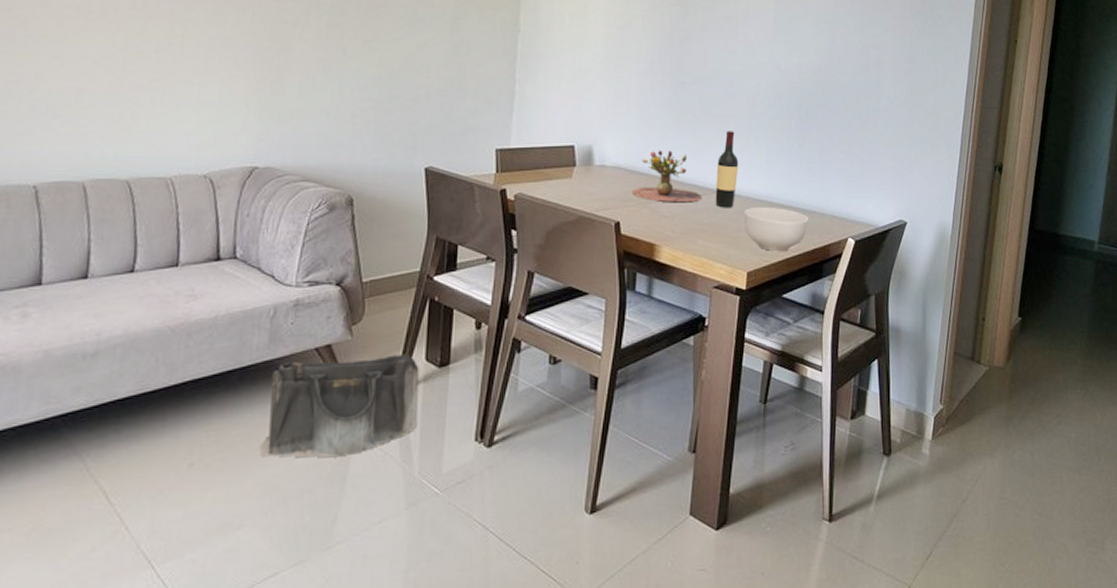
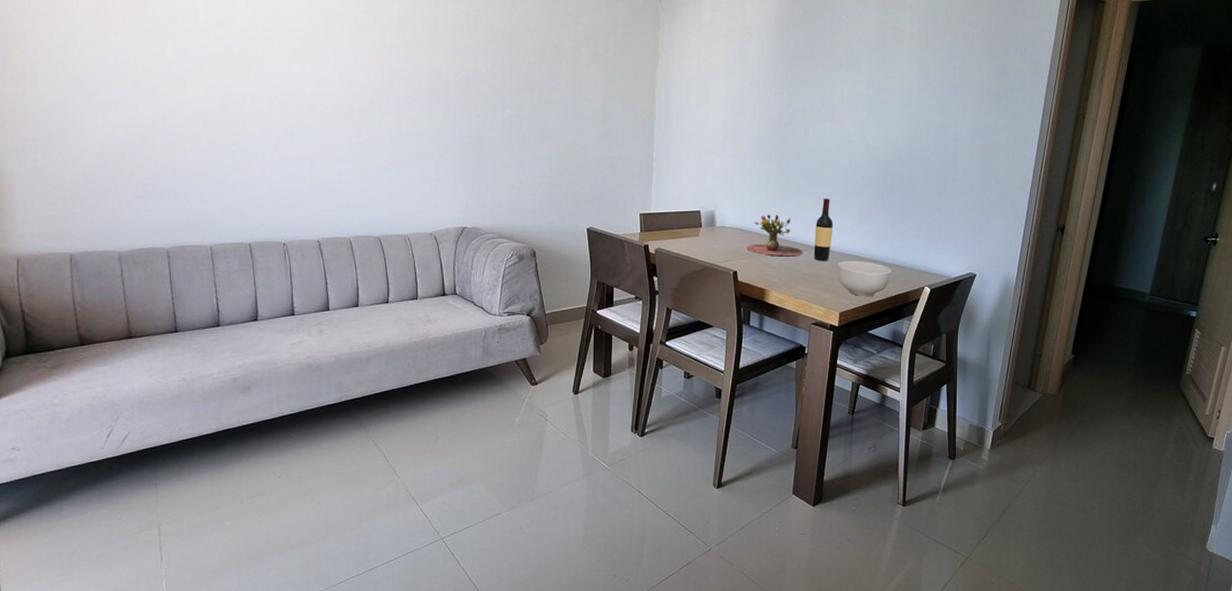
saddlebag: present [259,354,419,458] -> none [481,367,589,438]

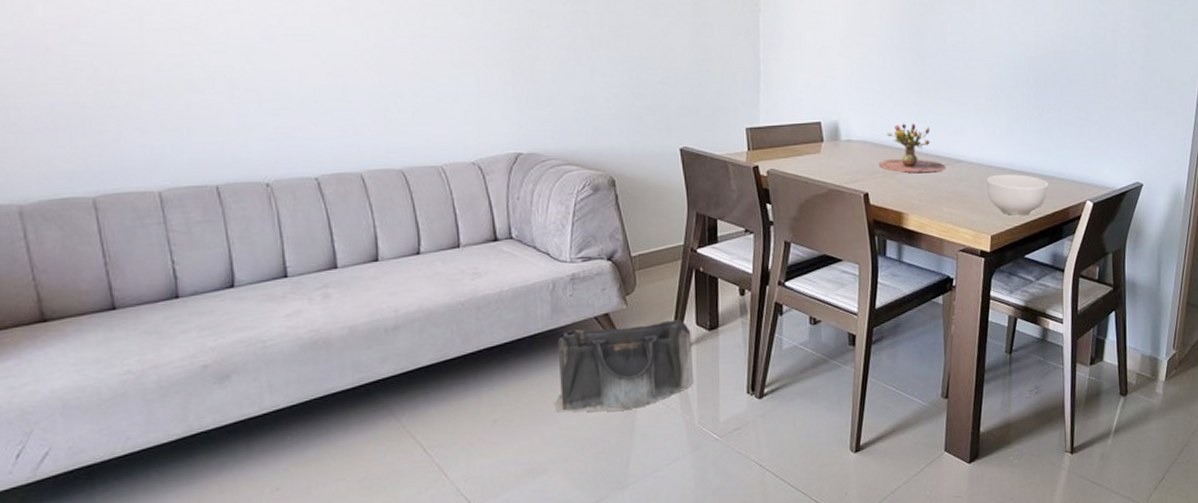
saddlebag: none [481,367,589,438] -> present [553,319,693,413]
wine bottle: present [814,198,834,261] -> none [958,102,980,177]

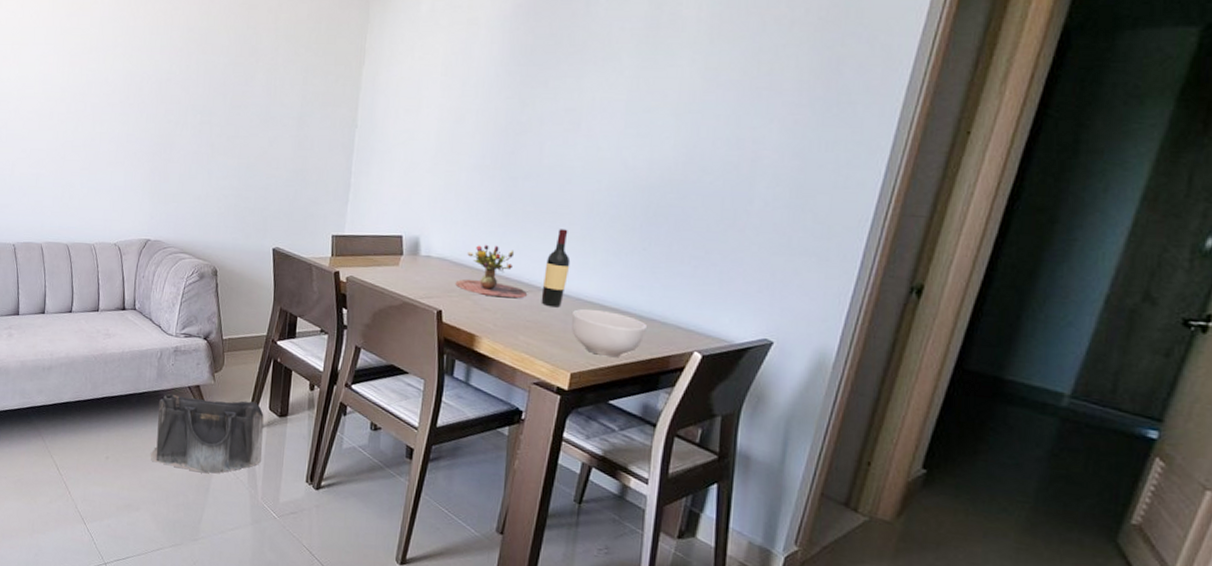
wine bottle: none [958,102,980,177] -> present [541,229,571,308]

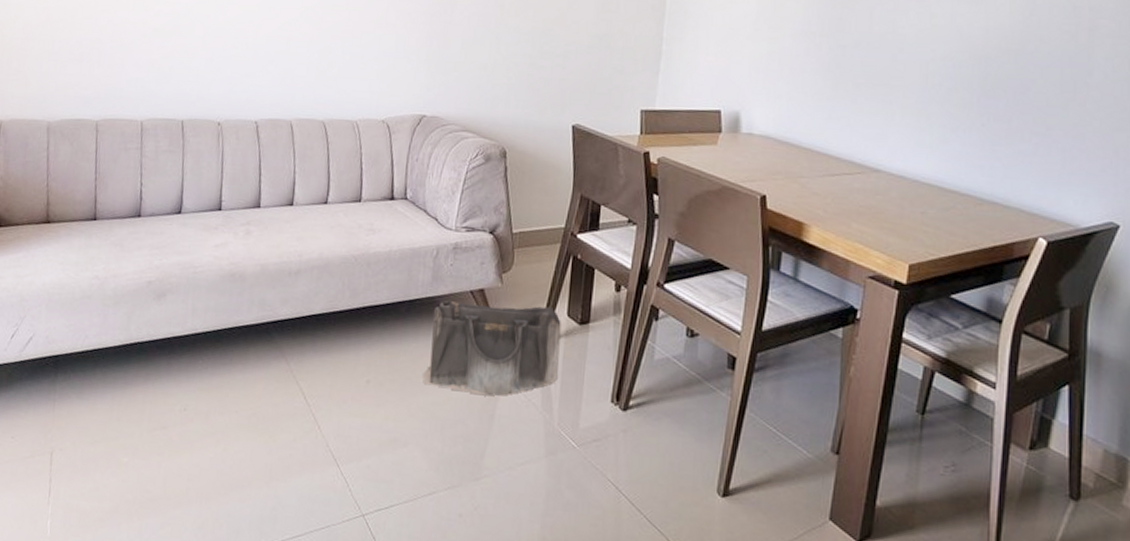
flower arrangement: present [455,244,528,298] -> none [780,120,861,181]
wine bottle: present [541,229,571,308] -> none [875,103,906,191]
bowl: present [572,308,648,358] -> none [909,191,990,246]

